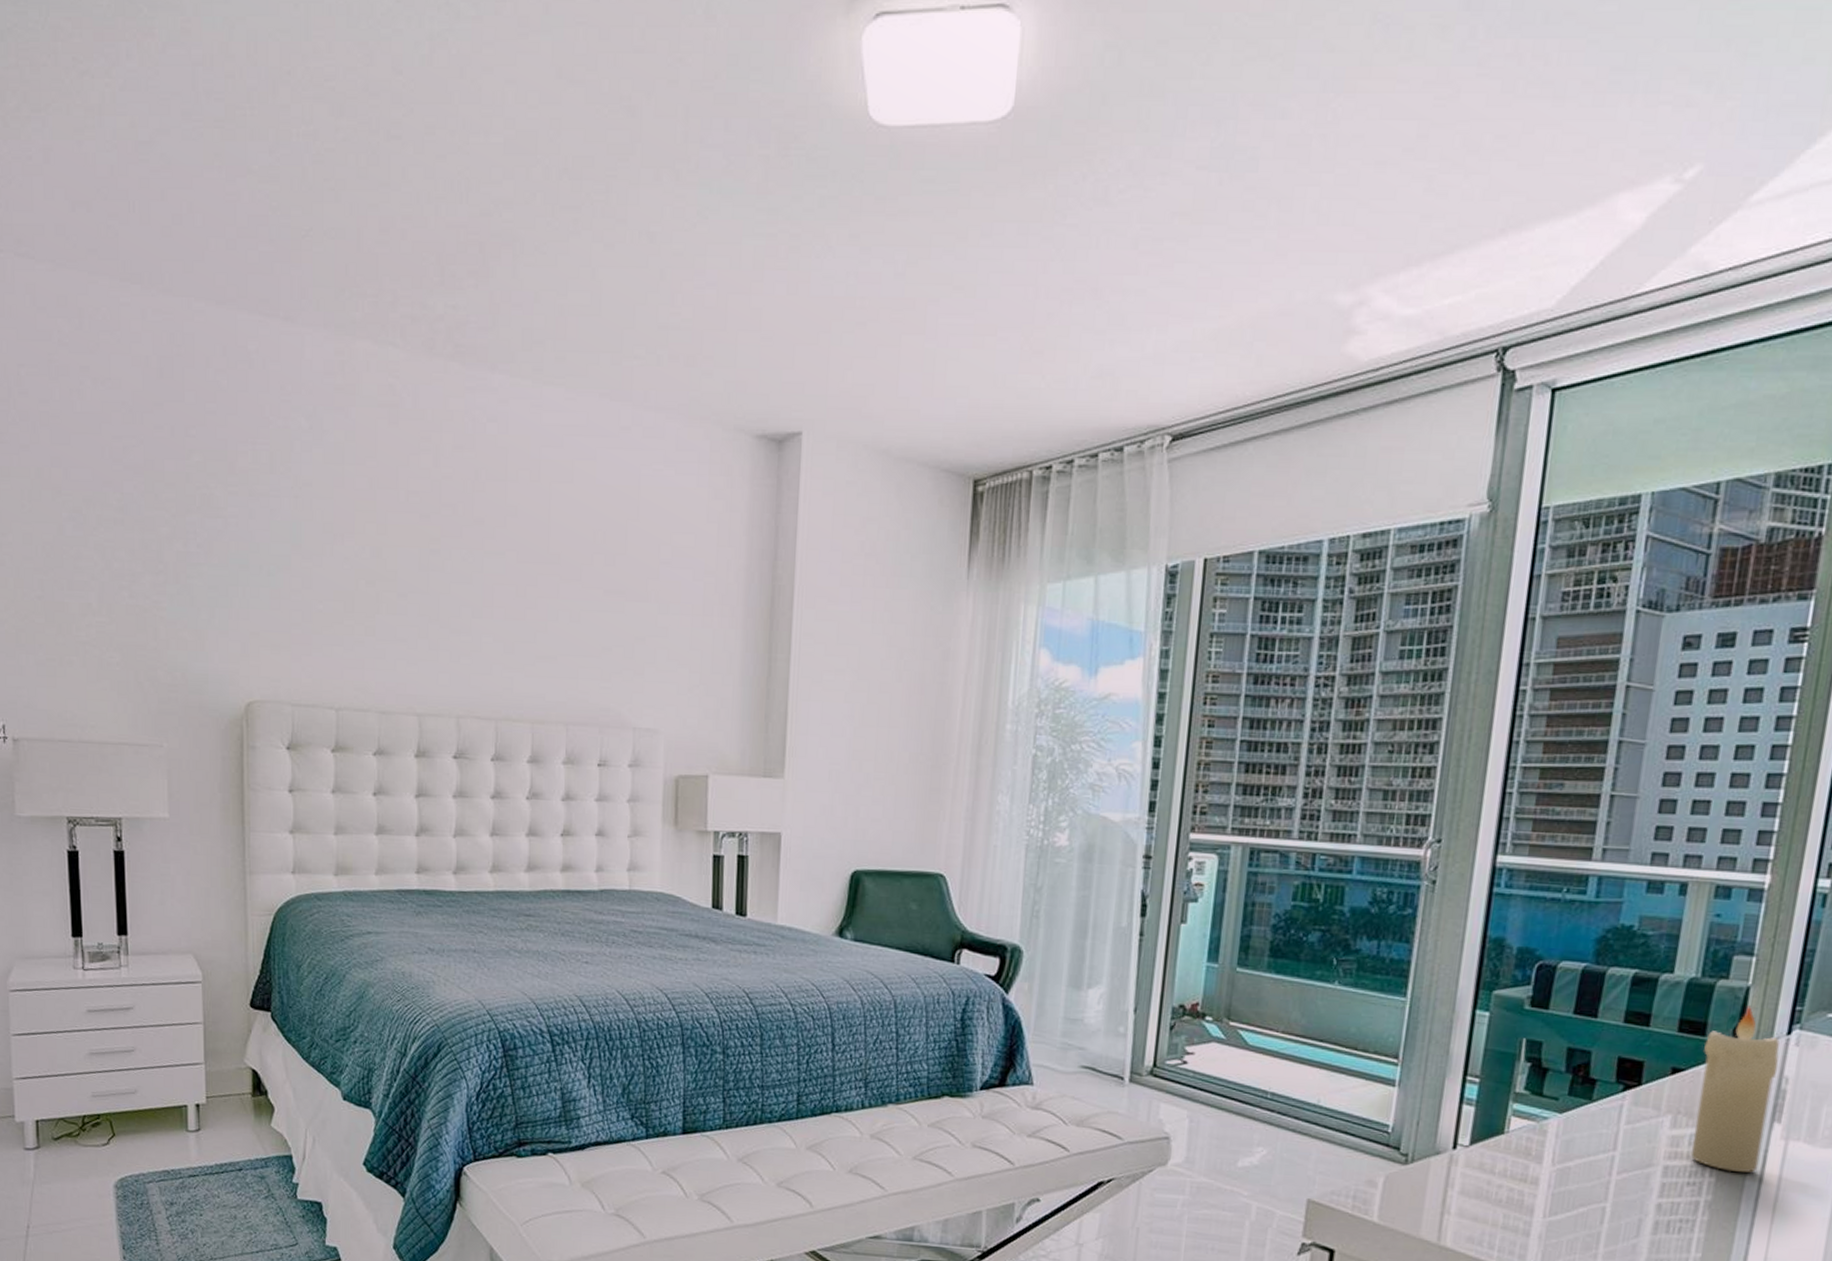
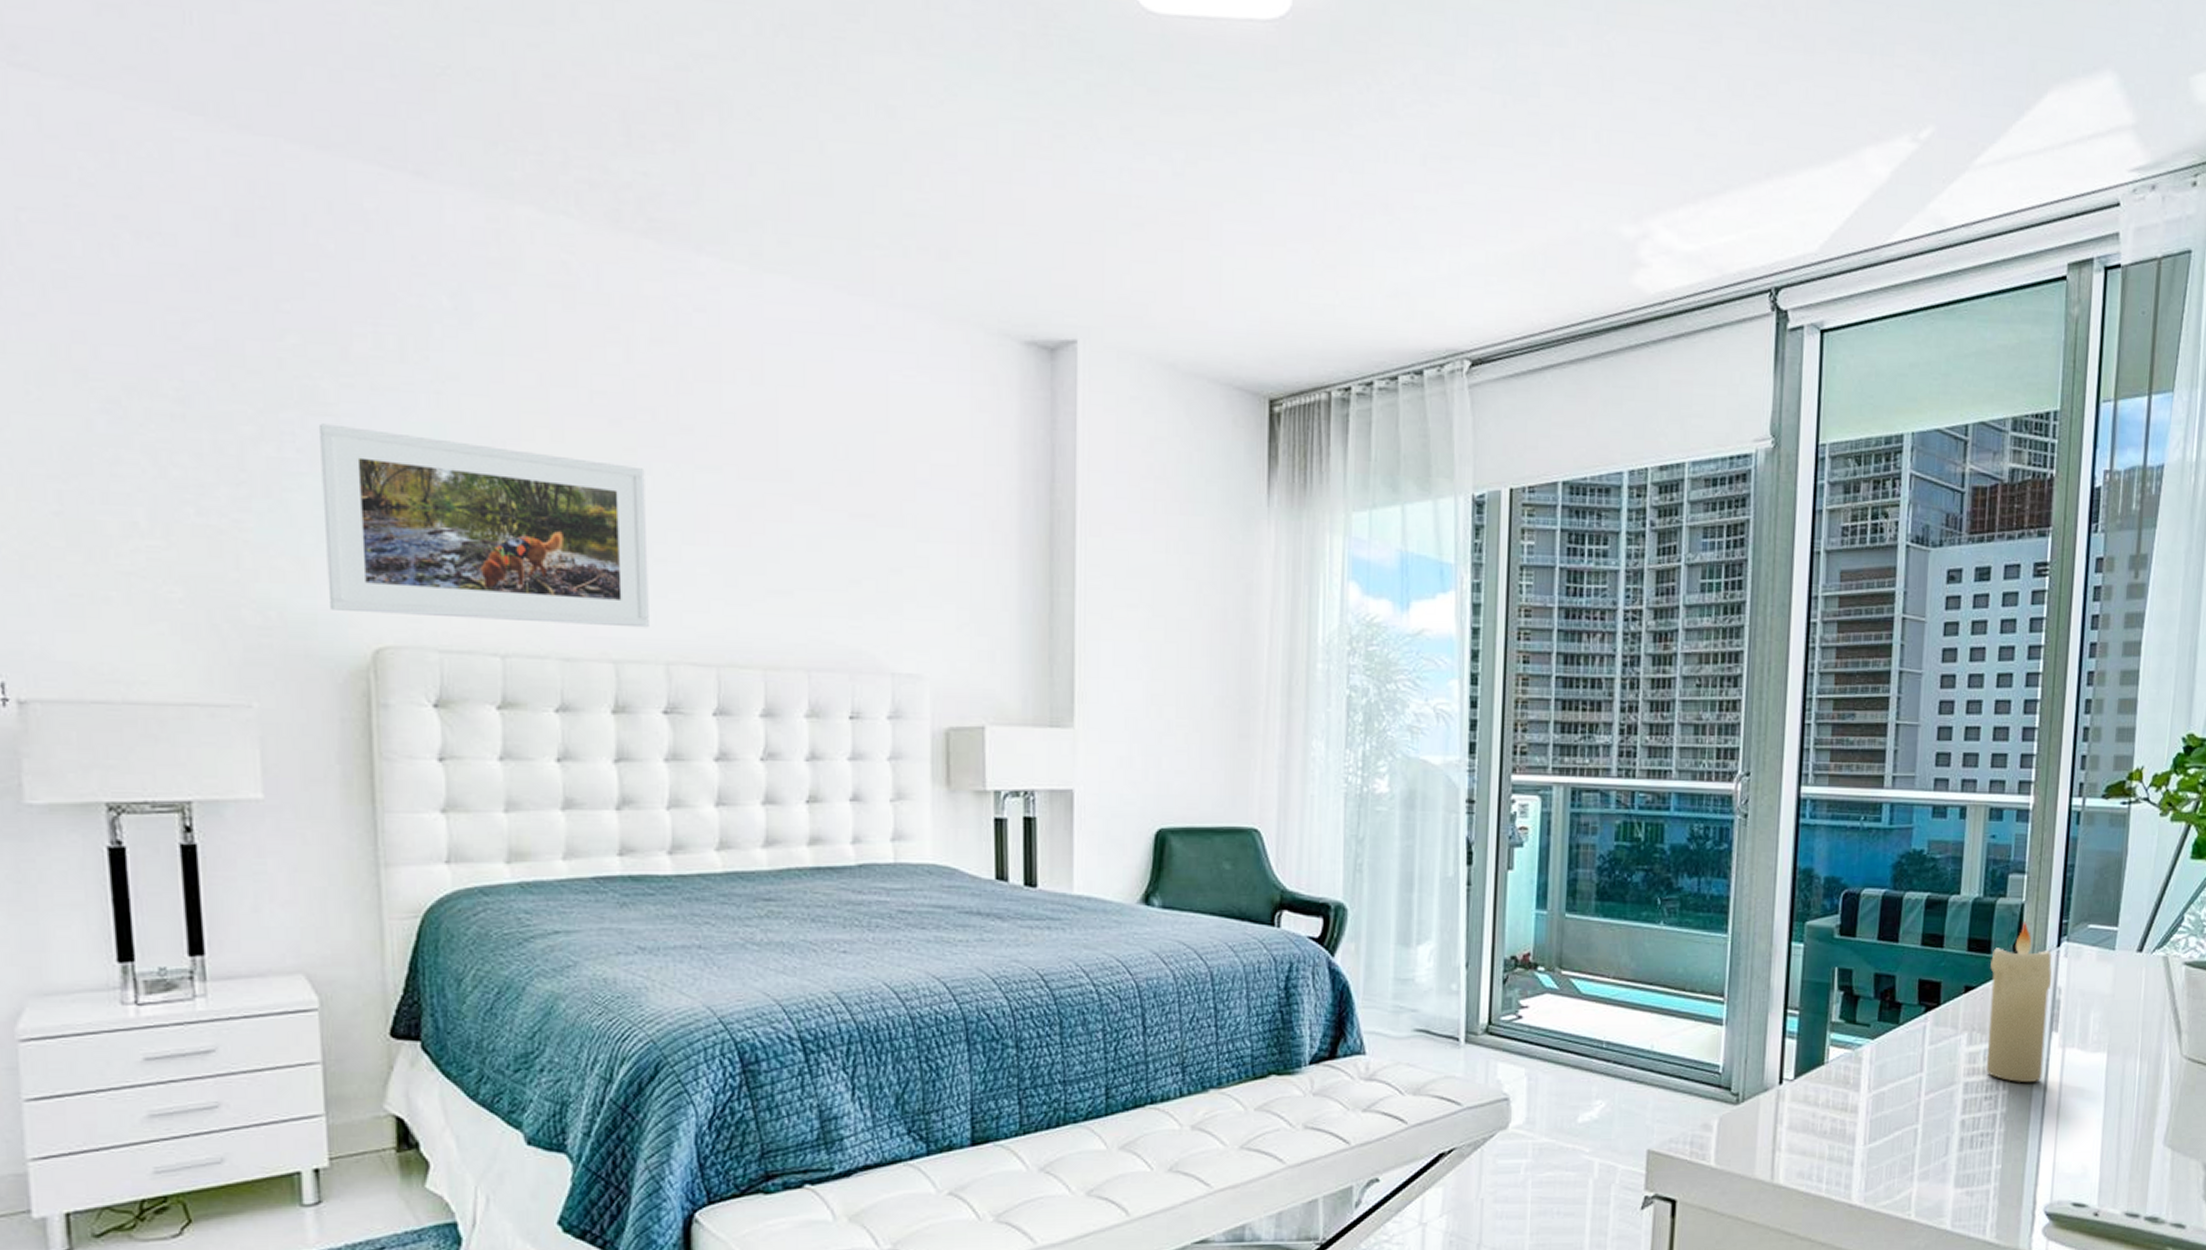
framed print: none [212,524,446,687] -> present [318,423,649,628]

